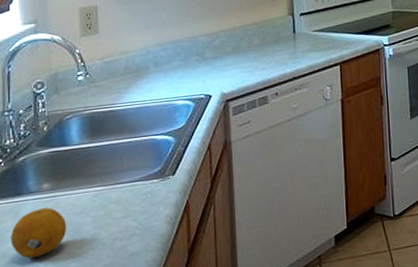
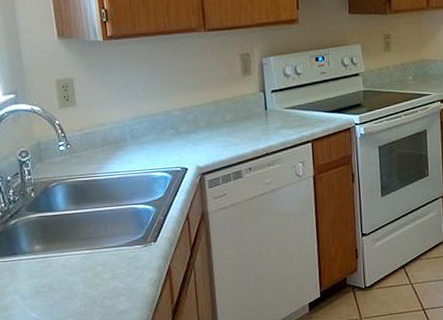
fruit: present [10,207,67,258] -> none [9,267,60,312]

